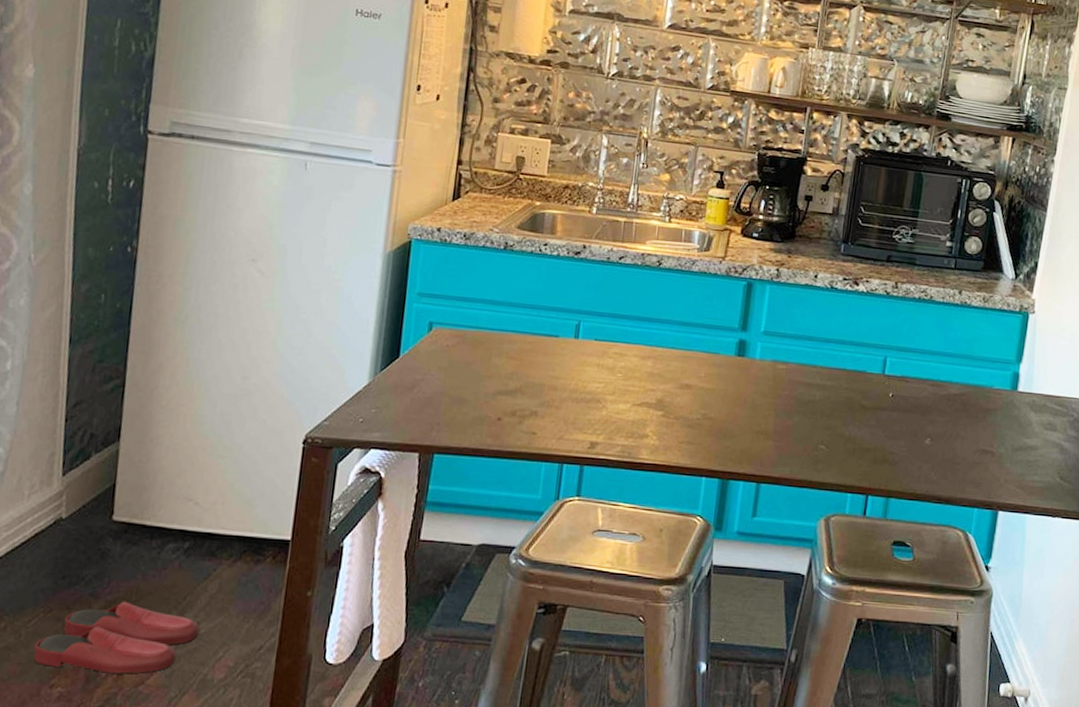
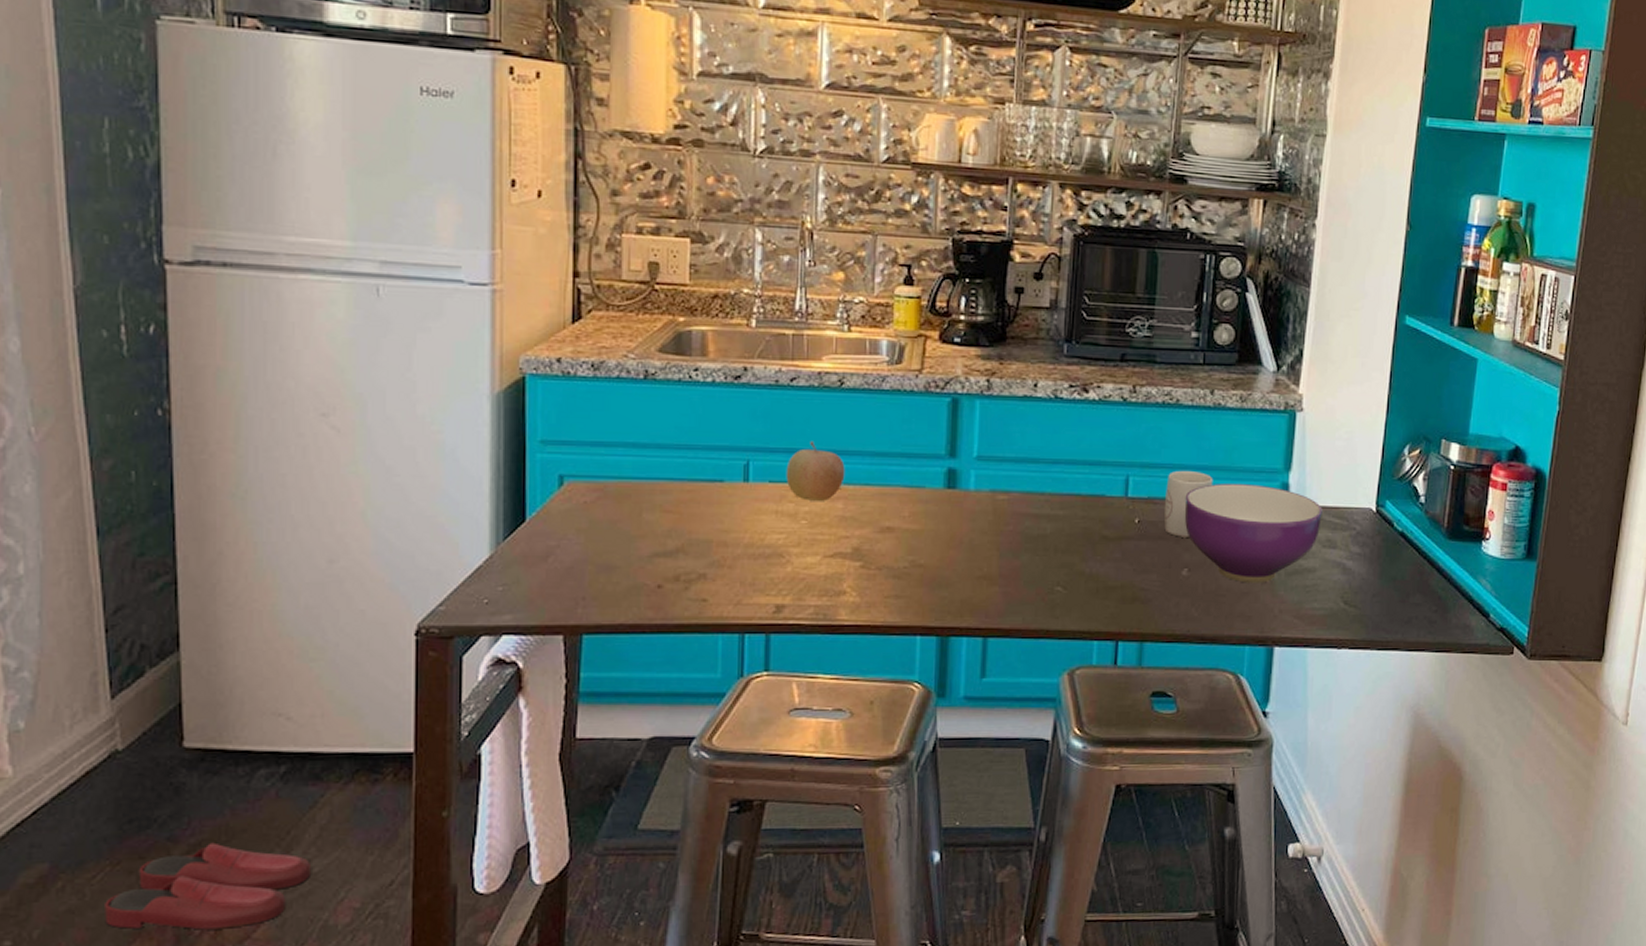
fruit: none [608,310,657,359] -> present [786,442,845,501]
mug: none [913,355,957,412] -> present [1163,470,1213,537]
bowl: none [930,369,1046,456] -> present [1184,484,1323,583]

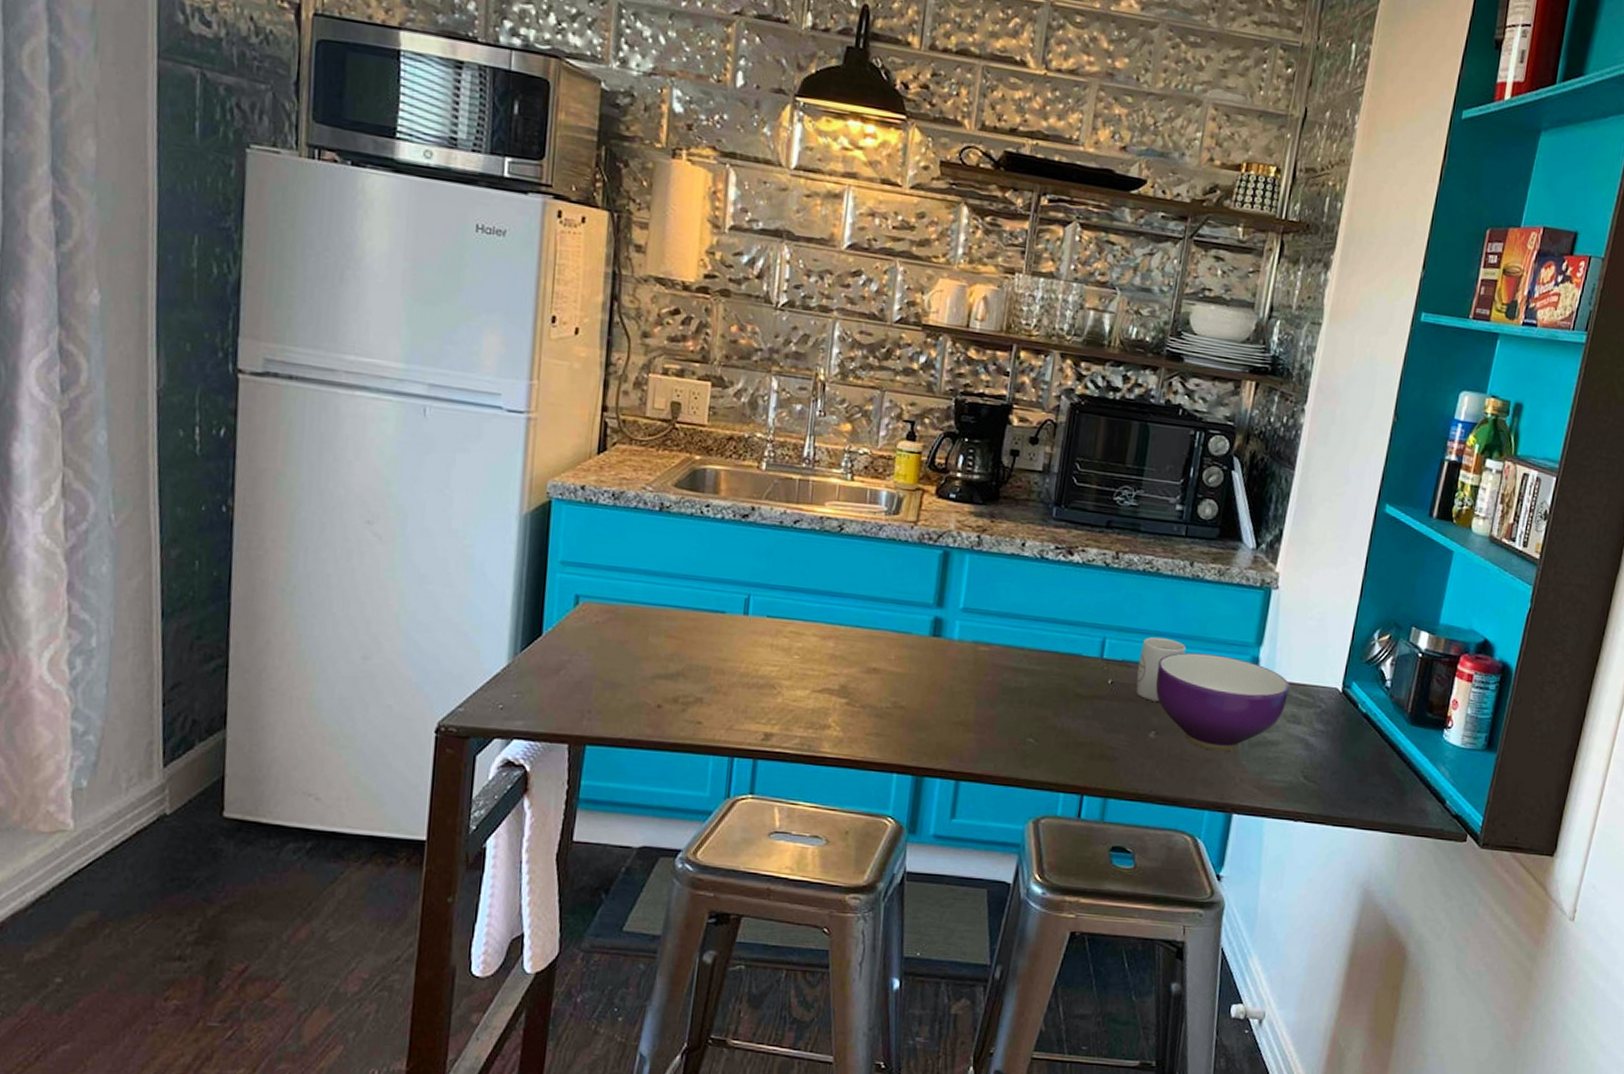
slippers: present [105,842,312,930] -> none [144,906,329,987]
fruit: present [786,442,845,501] -> none [783,582,839,639]

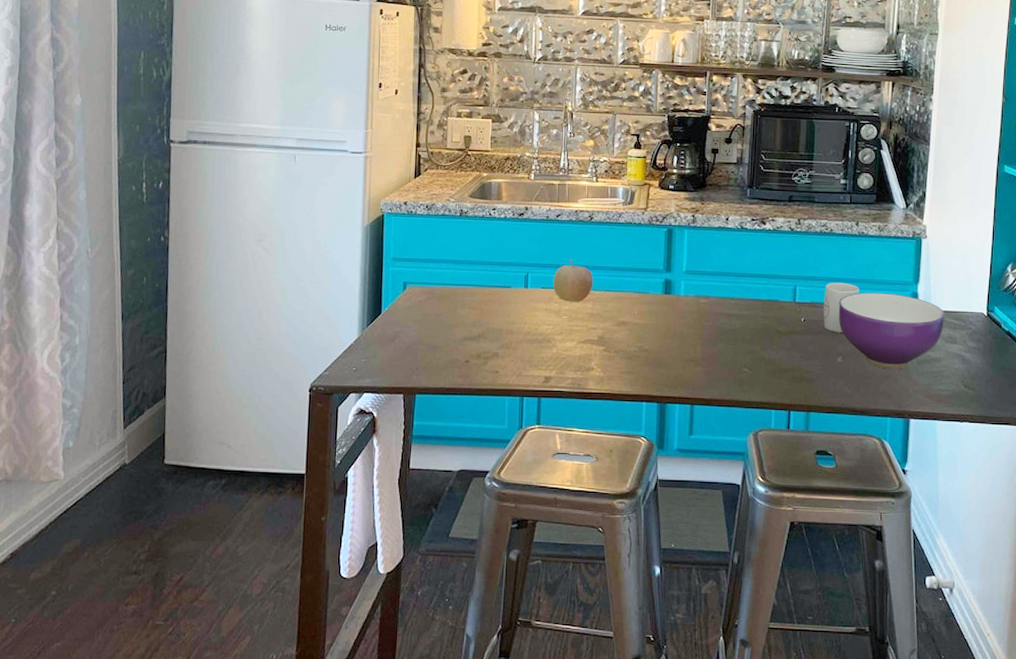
fruit: none [783,582,839,639] -> present [553,260,594,302]

